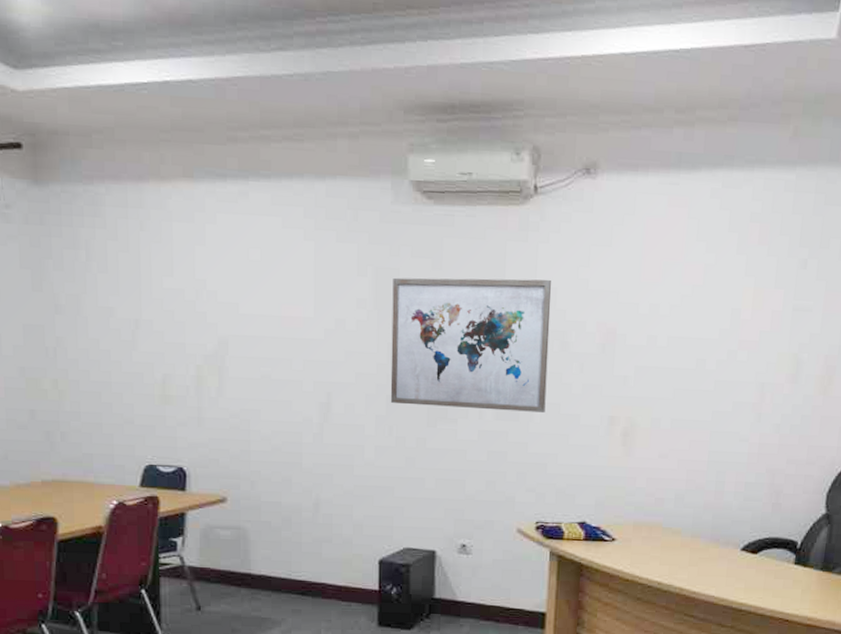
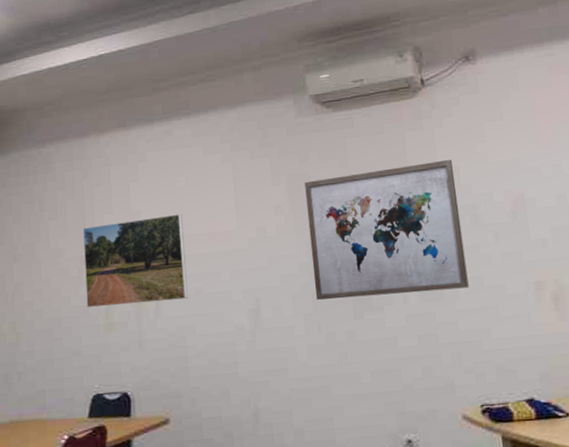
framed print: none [138,288,255,382] -> present [83,213,189,308]

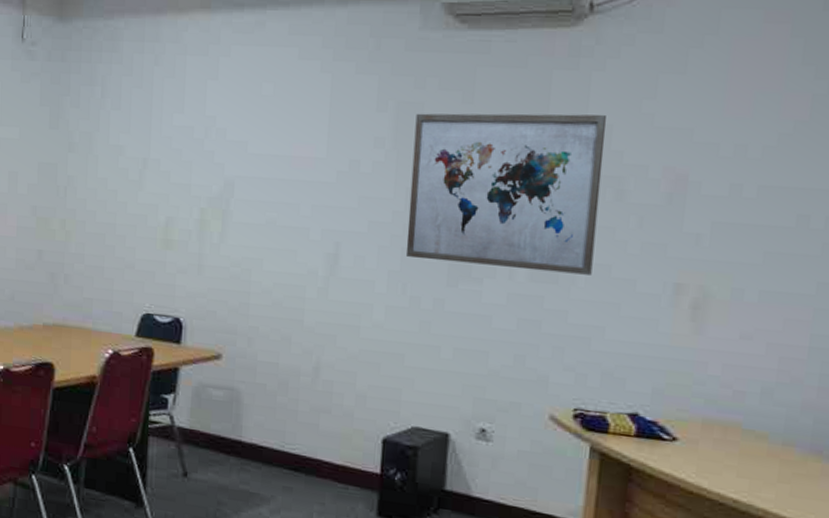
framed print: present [83,213,189,308] -> none [145,125,264,228]

